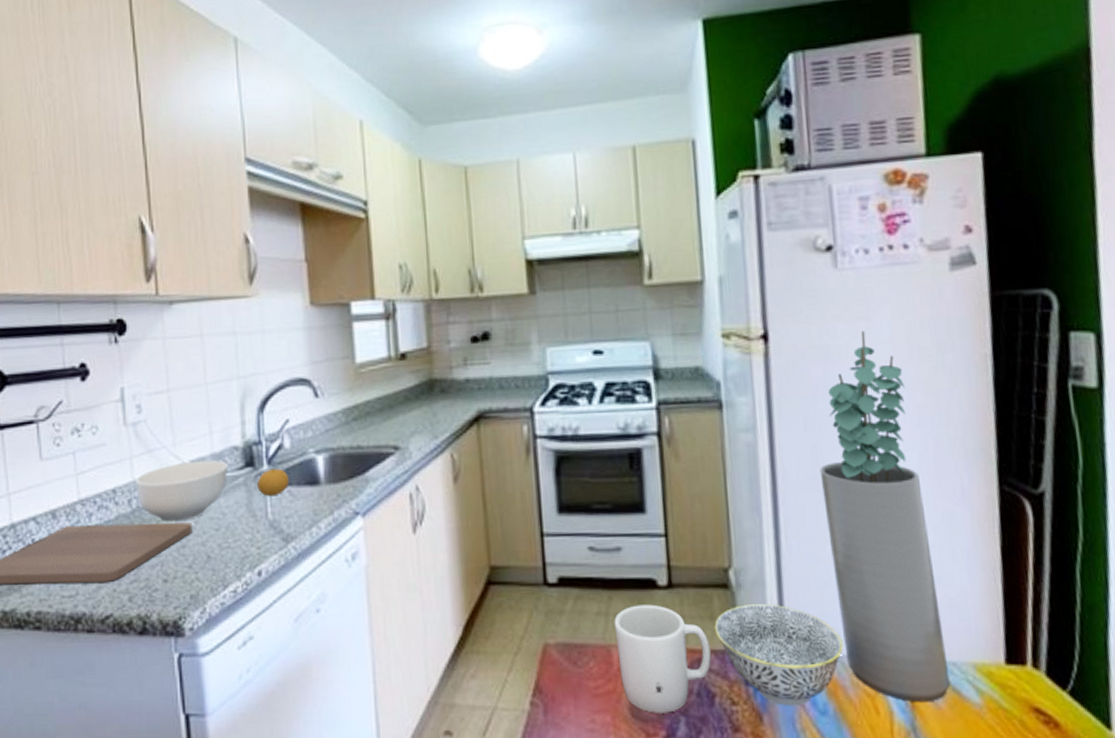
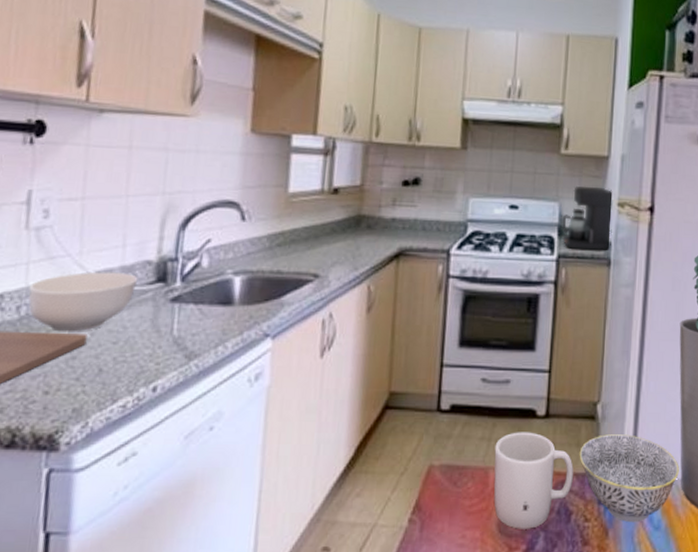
fruit: present [257,468,290,497] -> none [166,286,202,314]
coffee maker: none [656,318,718,394] -> present [562,186,612,251]

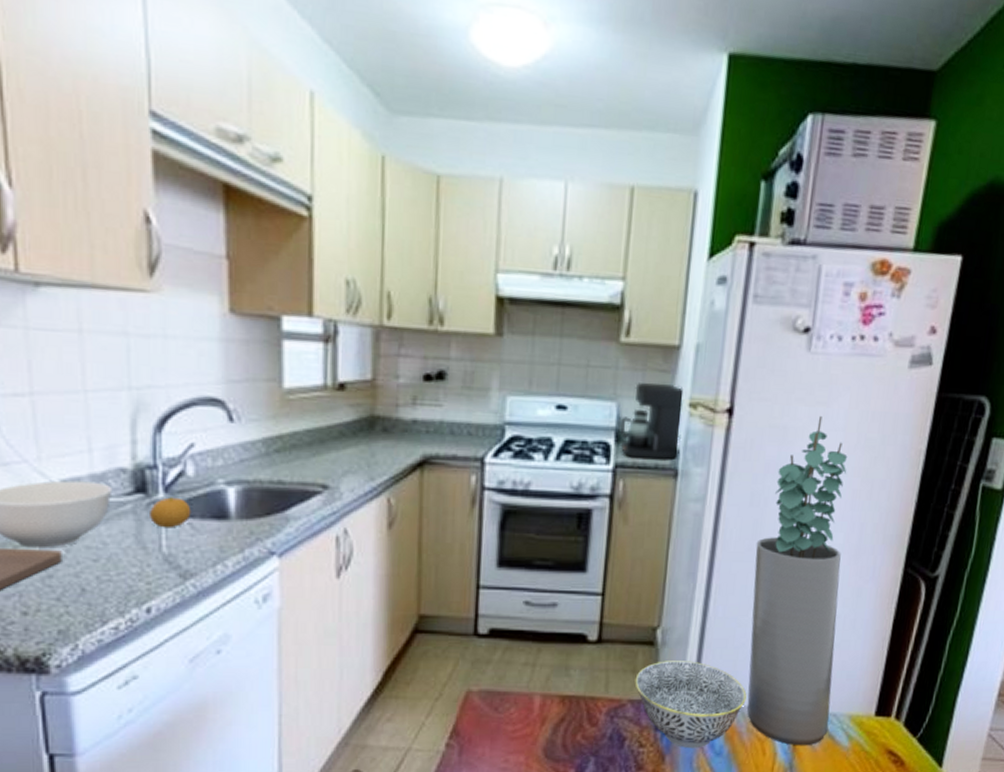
fruit: none [166,286,202,314] -> present [150,497,191,528]
mug: present [493,432,574,529] -> none [539,657,628,754]

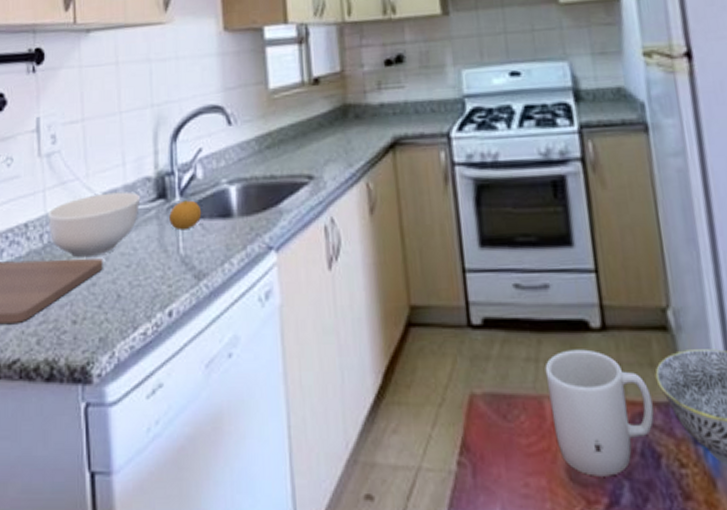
mug: none [539,657,628,754] -> present [545,349,654,477]
coffee maker: present [620,382,682,461] -> none [576,36,642,117]

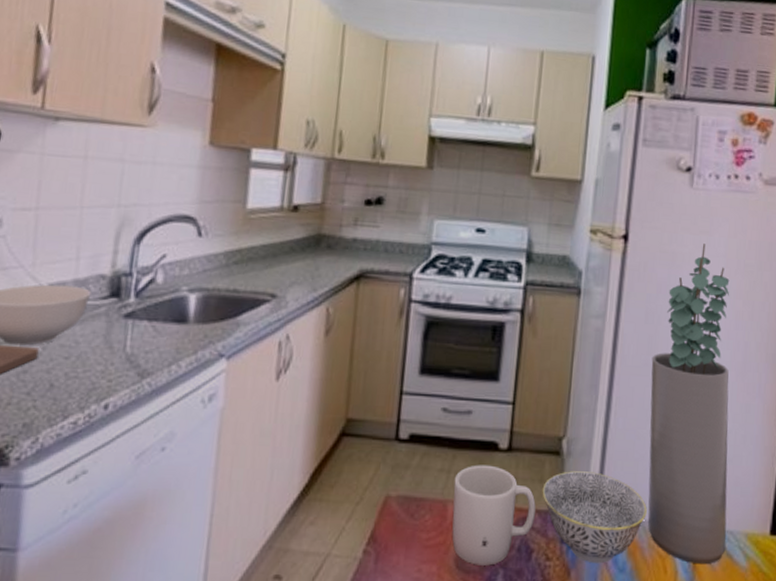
fruit: present [169,200,202,231] -> none [119,302,156,330]

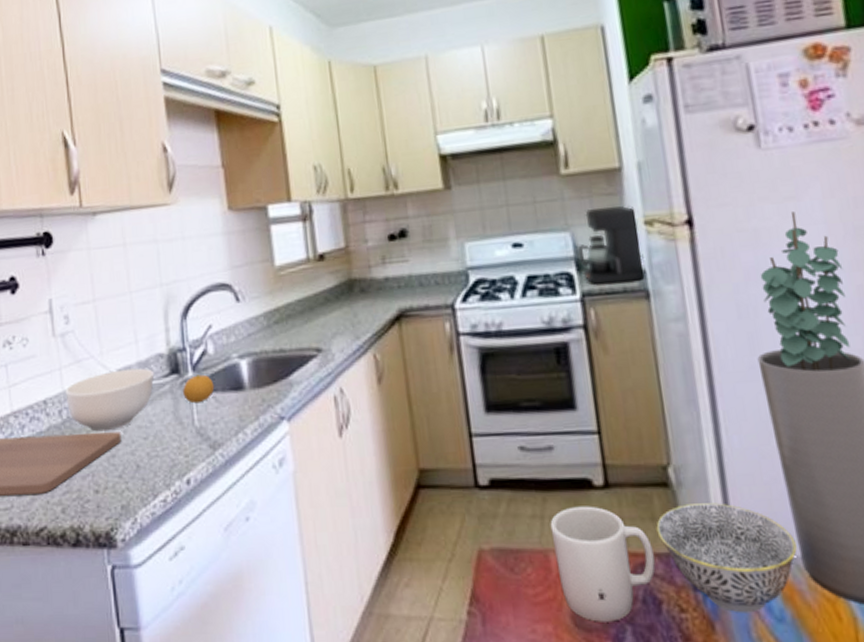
fruit: none [119,302,156,330] -> present [183,374,215,404]
coffee maker: none [530,210,584,280] -> present [578,205,644,285]

